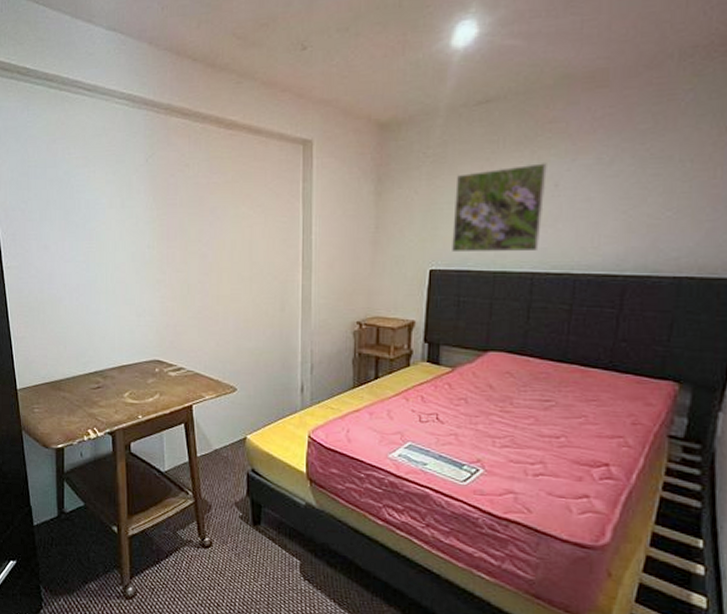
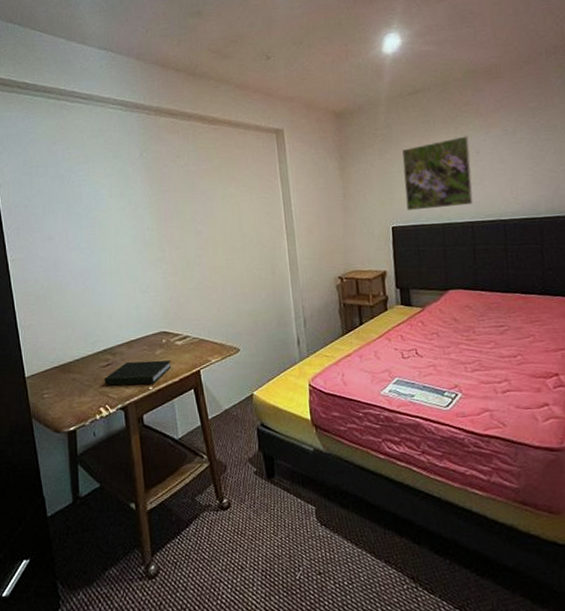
book: none [93,387,163,413] -> present [104,360,172,386]

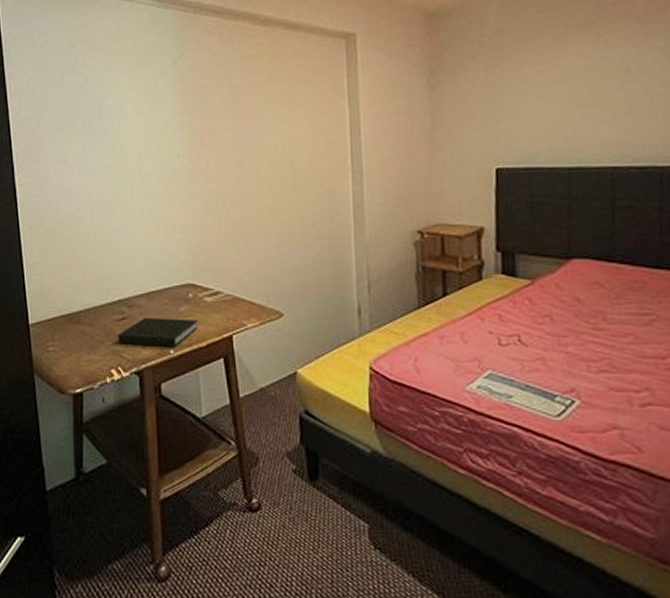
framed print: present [402,136,474,211] -> none [516,47,617,149]

